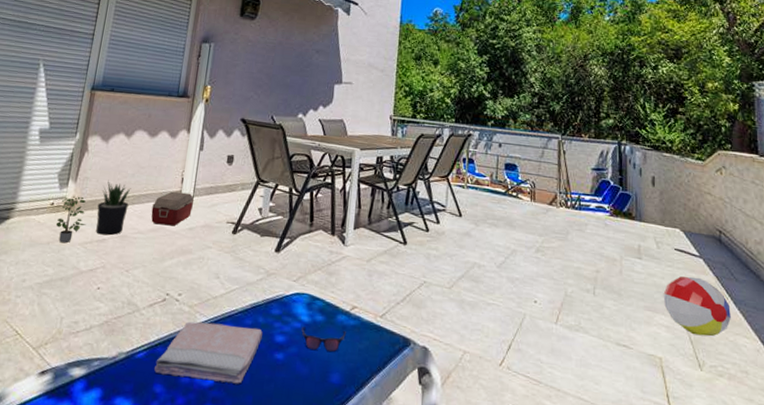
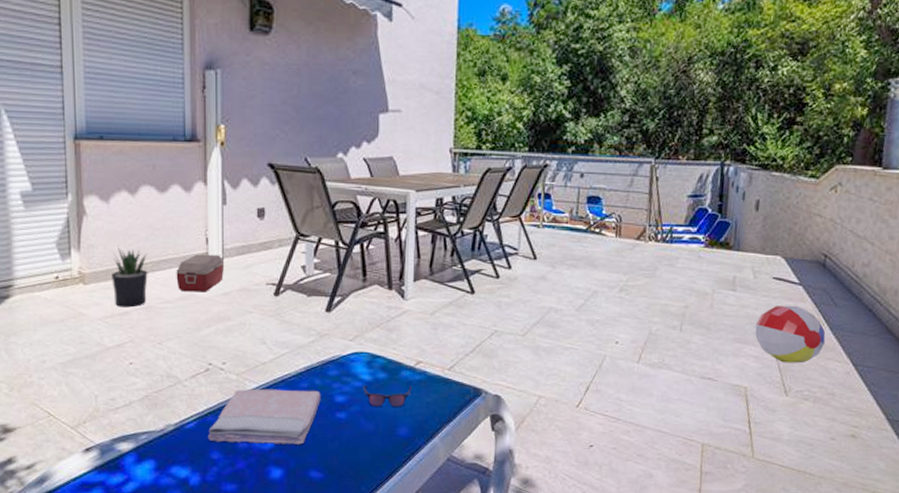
potted plant: present [55,196,86,243] -> none [66,267,102,319]

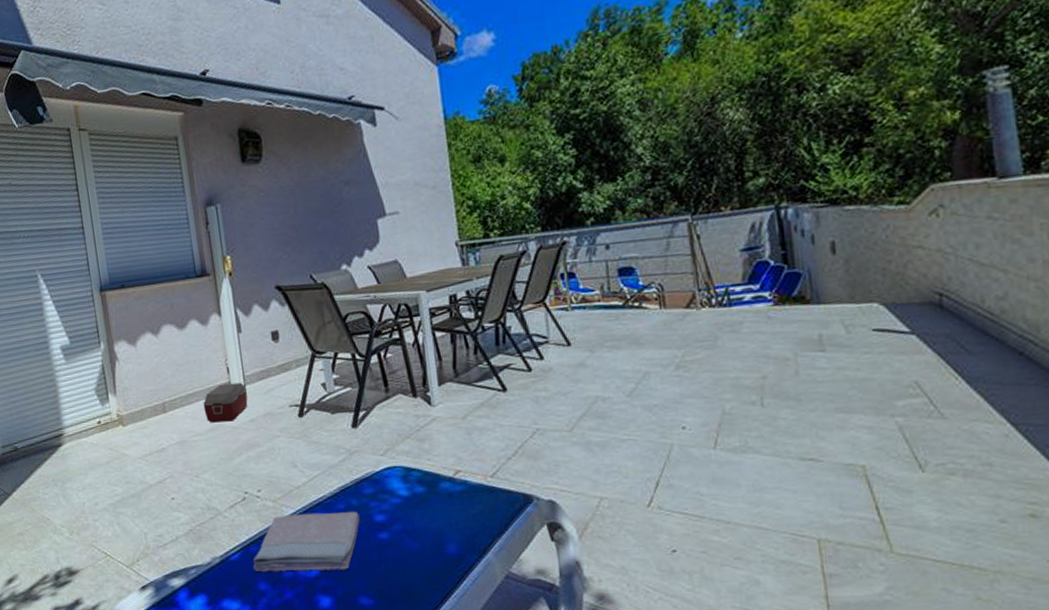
planter: present [111,247,148,308] -> none [146,387,179,445]
sunglasses: present [363,385,412,408] -> none [402,497,455,524]
beachball: present [755,305,826,364] -> none [860,359,964,431]

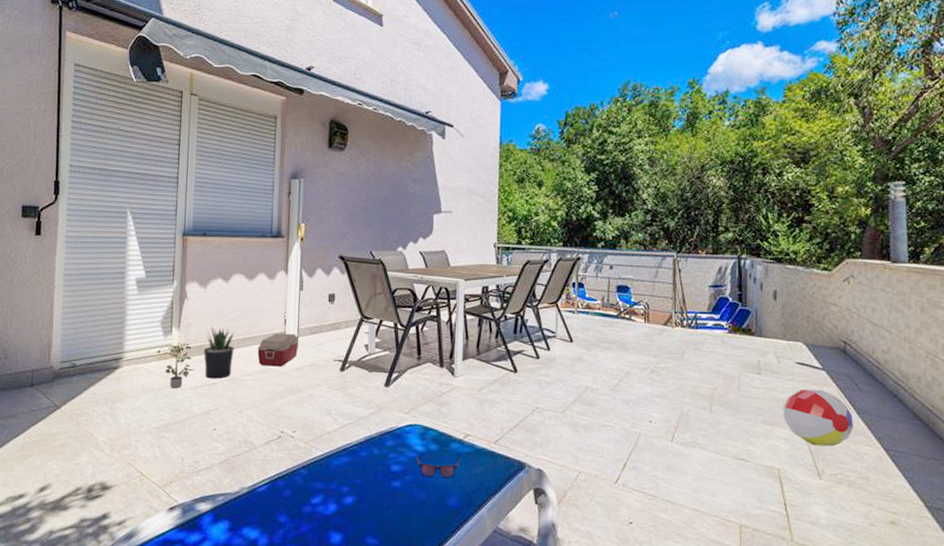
potted plant: none [108,408,140,460] -> present [165,343,195,389]
planter: none [146,387,179,445] -> present [204,326,234,379]
towel: present [252,511,360,573] -> none [277,456,378,511]
sunglasses: none [402,497,455,524] -> present [416,456,461,479]
beachball: none [860,359,964,431] -> present [783,389,853,447]

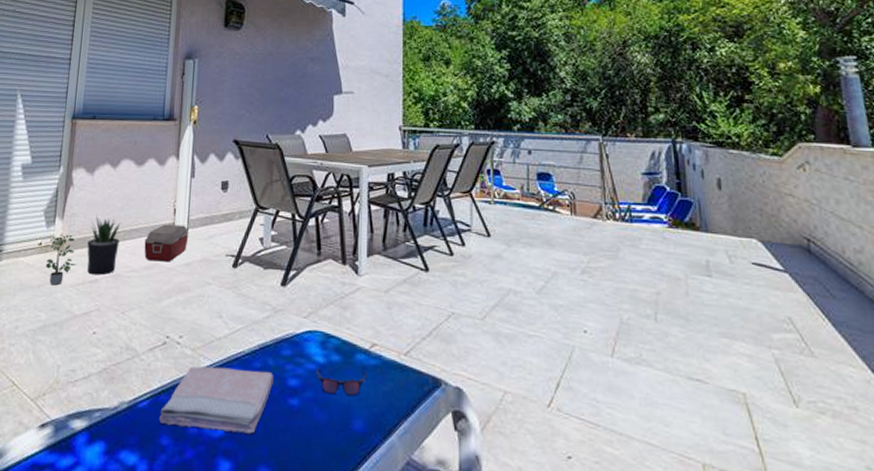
towel: none [277,456,378,511] -> present [159,366,274,434]
beachball: present [783,389,853,447] -> none [741,295,830,367]

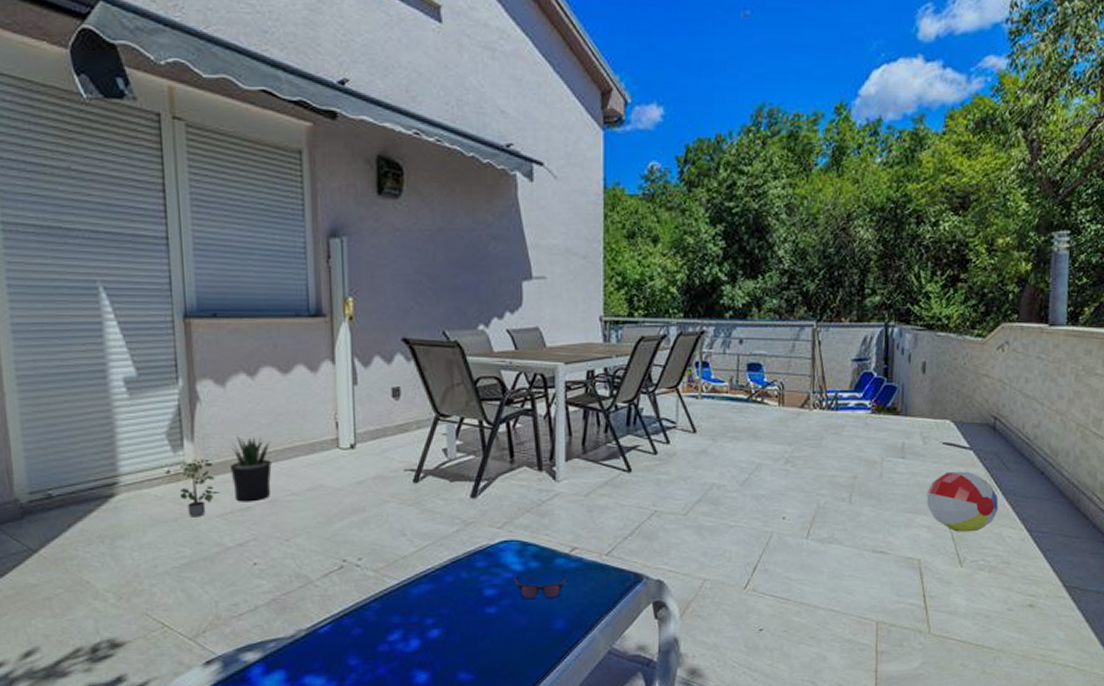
cooler: present [144,224,188,262] -> none [303,440,357,482]
towel: present [159,366,274,434] -> none [344,584,468,647]
beachball: none [741,295,830,367] -> present [926,471,999,532]

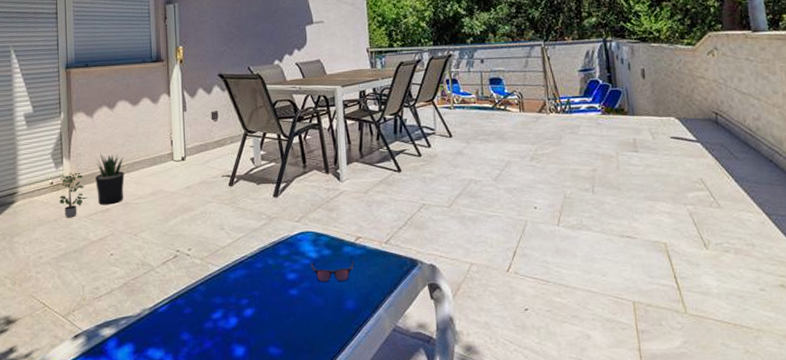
beachball: present [926,471,999,532] -> none [662,161,733,217]

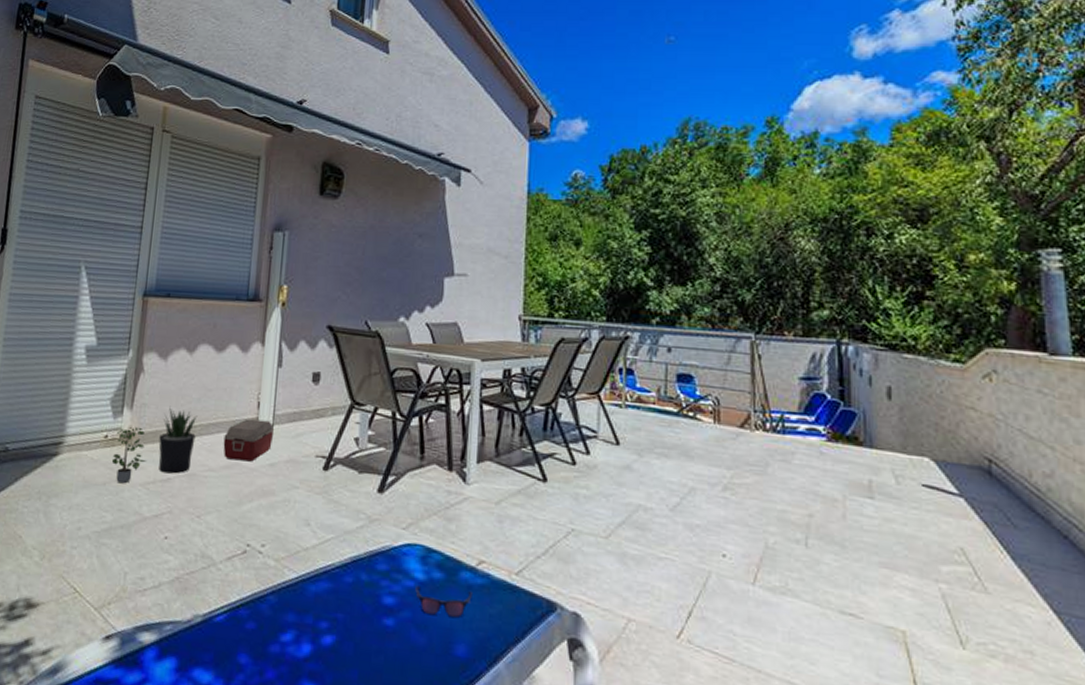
cooler: none [147,154,186,188] -> present [223,418,274,462]

